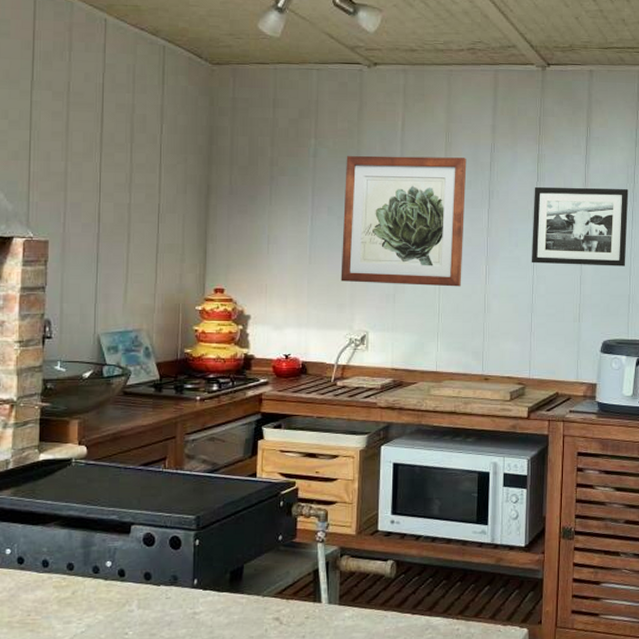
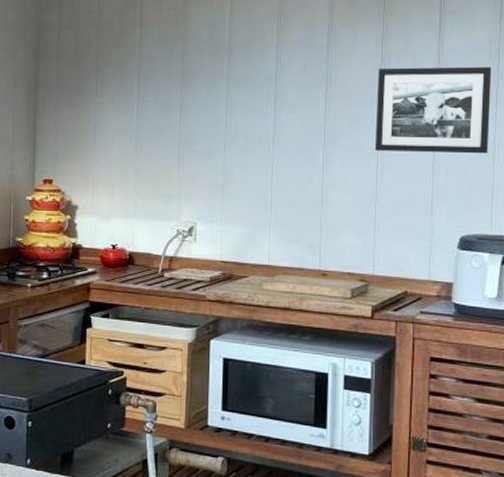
wall art: present [340,155,467,287] -> none [167,40,301,177]

